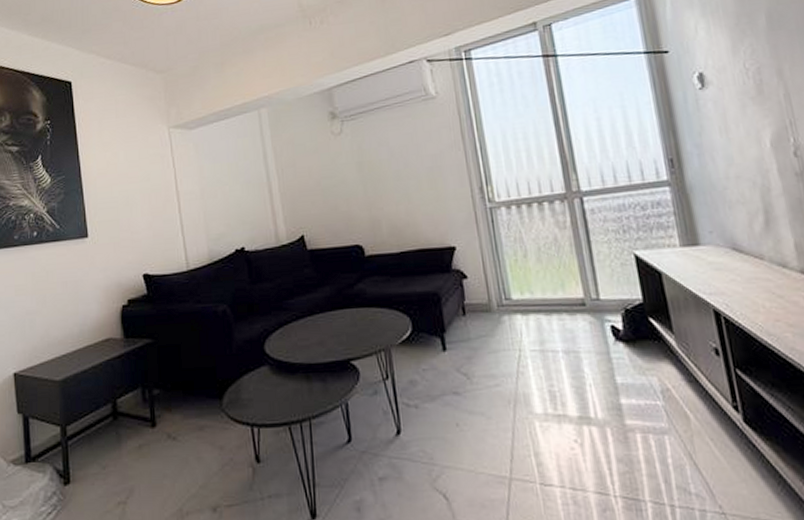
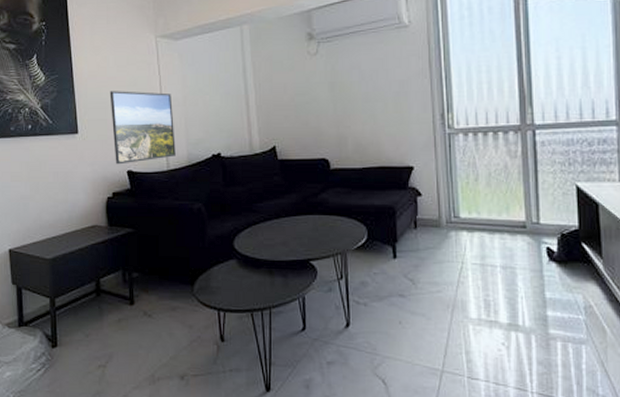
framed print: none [121,186,195,268] -> present [109,91,176,165]

